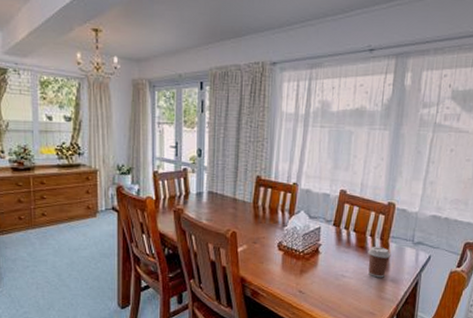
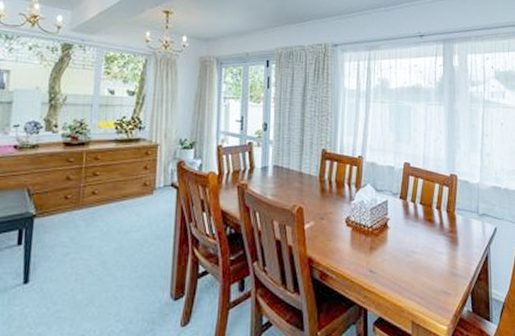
coffee cup: present [368,247,391,278] -> none [436,220,459,253]

